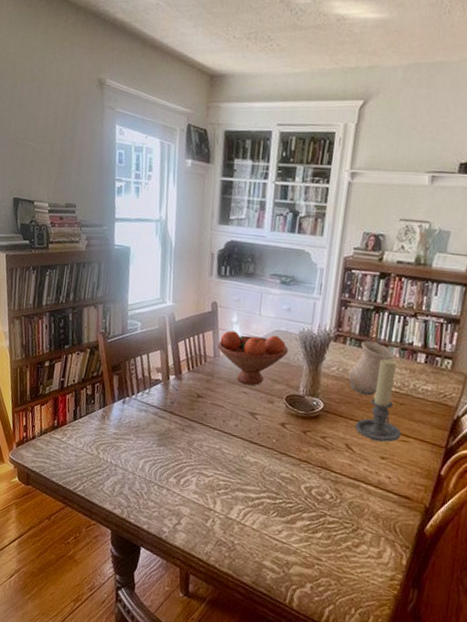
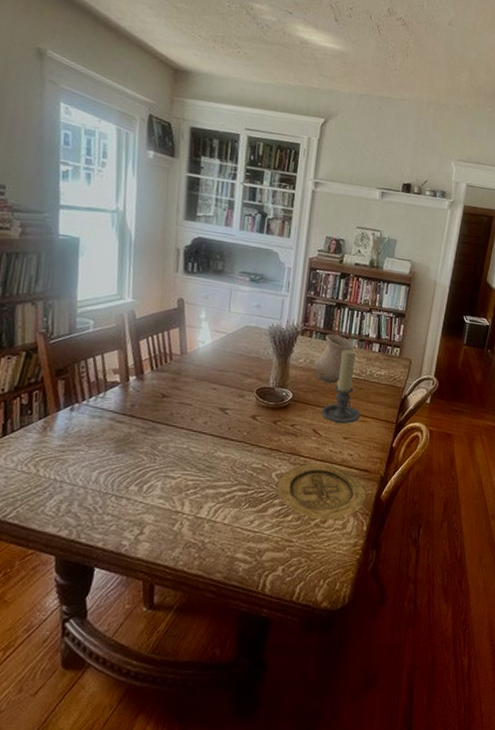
fruit bowl: present [217,330,288,386] -> none [184,327,258,382]
plate: none [306,480,407,546] -> present [277,463,367,520]

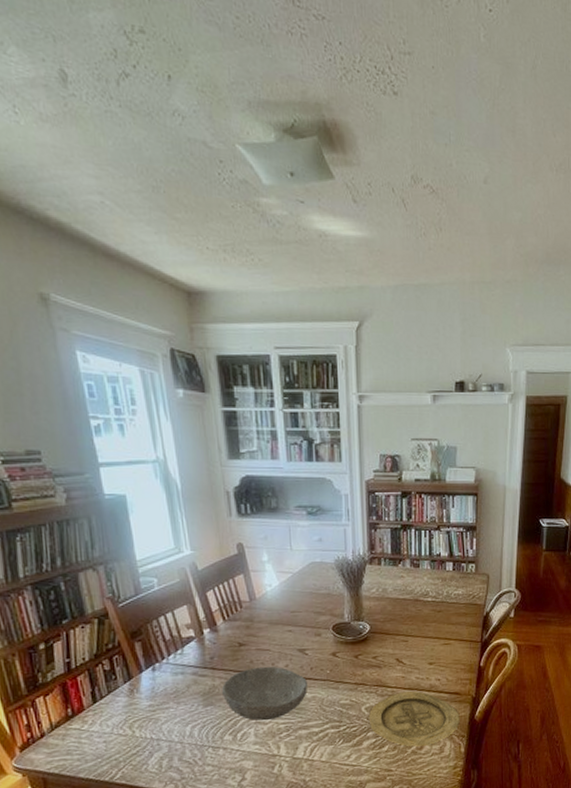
bowl: none [135,420,223,476] -> present [221,666,307,721]
vase: present [314,334,354,384] -> none [388,558,426,610]
candle holder: present [321,348,361,424] -> none [402,571,443,650]

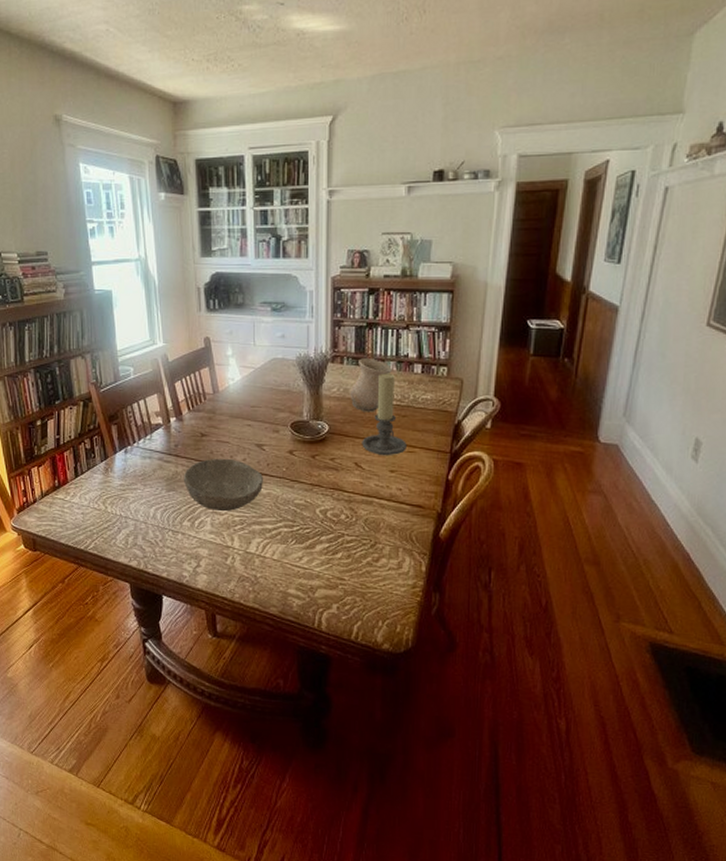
plate: present [368,691,460,747] -> none [322,498,422,558]
vase: none [388,558,426,610] -> present [349,358,392,412]
candle holder: none [402,571,443,650] -> present [362,373,407,456]

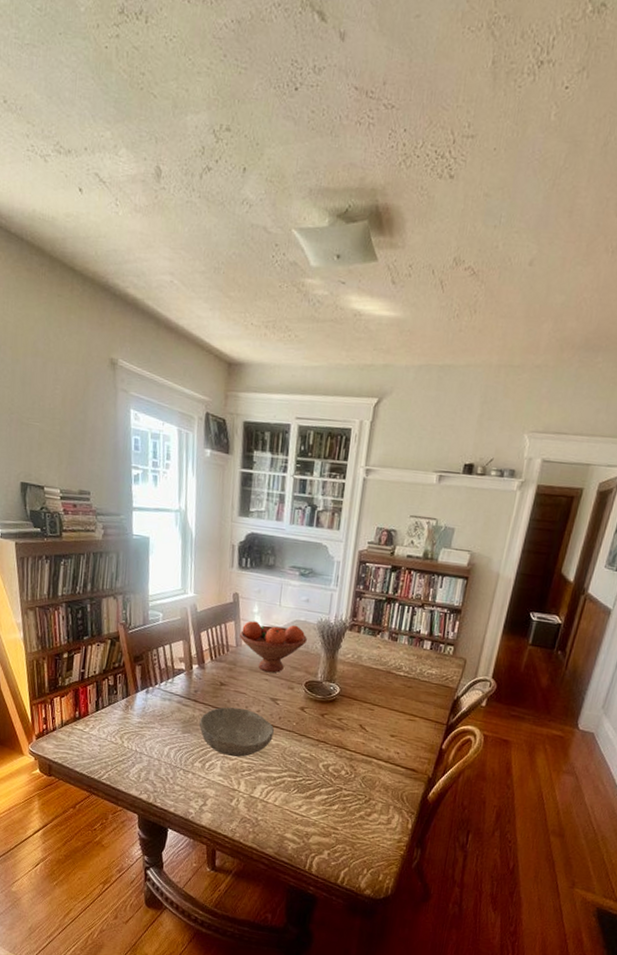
fruit bowl: none [215,363,287,418] -> present [239,621,307,673]
vase: present [349,358,392,412] -> none [362,629,404,681]
candle holder: present [362,373,407,456] -> none [368,645,409,722]

